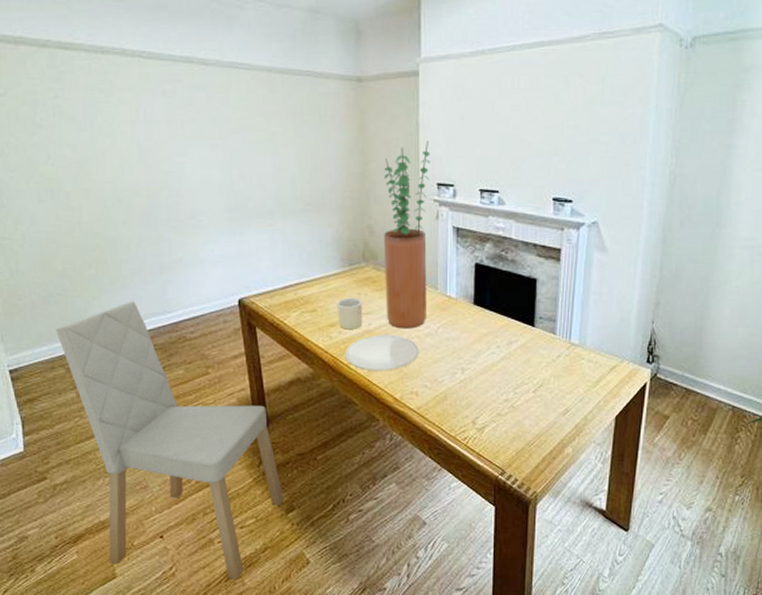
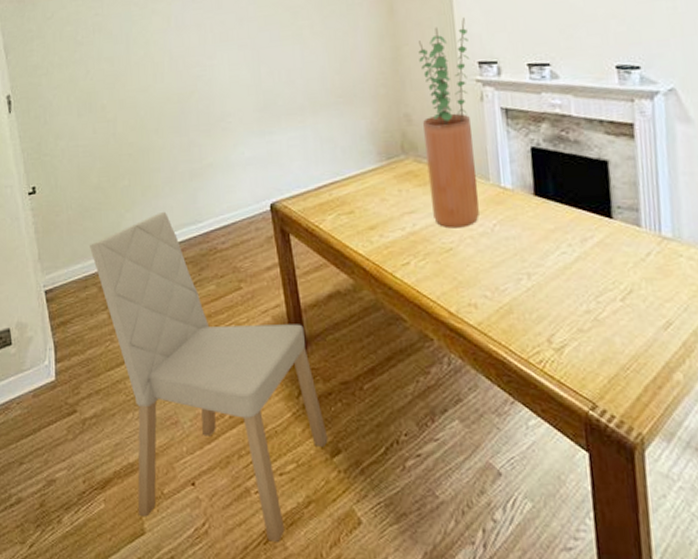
mug: present [337,297,363,330] -> none [376,195,406,232]
plate: present [345,334,420,372] -> none [388,235,475,280]

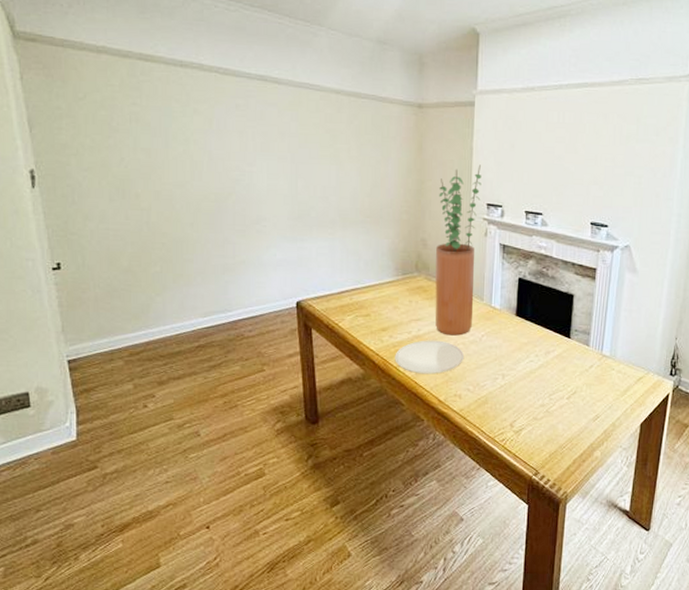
dining chair: present [90,211,328,542] -> none [117,298,330,571]
plate: none [388,235,475,280] -> present [395,340,465,375]

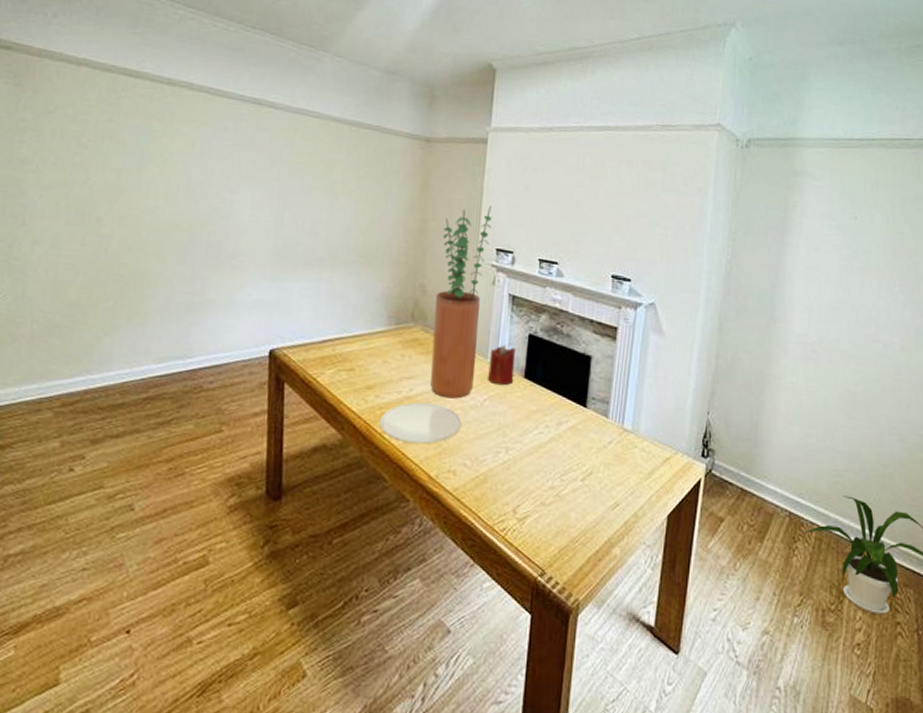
candle: none [484,288,508,322] -> present [488,345,516,385]

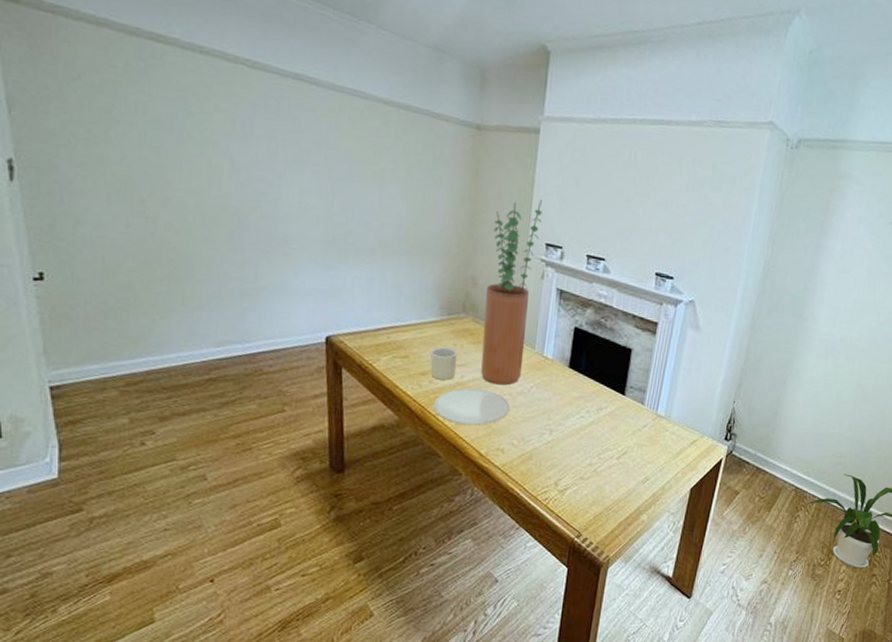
mug: none [376,358,406,394] -> present [430,347,458,380]
candle: present [488,345,516,385] -> none [535,337,562,374]

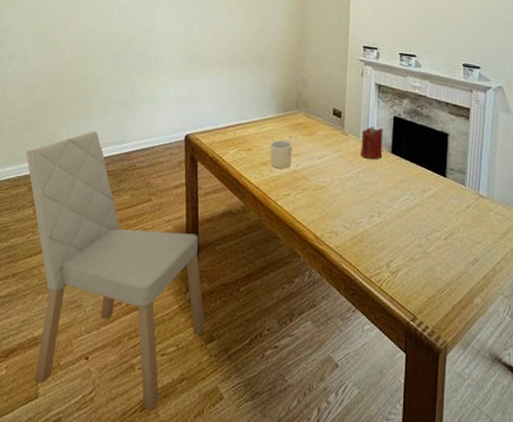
dining chair: none [112,325,353,630] -> present [26,130,206,410]
plate: present [433,388,511,426] -> none [273,175,341,210]
vase: present [481,199,542,385] -> none [313,11,358,172]
candle: none [535,337,562,374] -> present [361,126,383,159]

